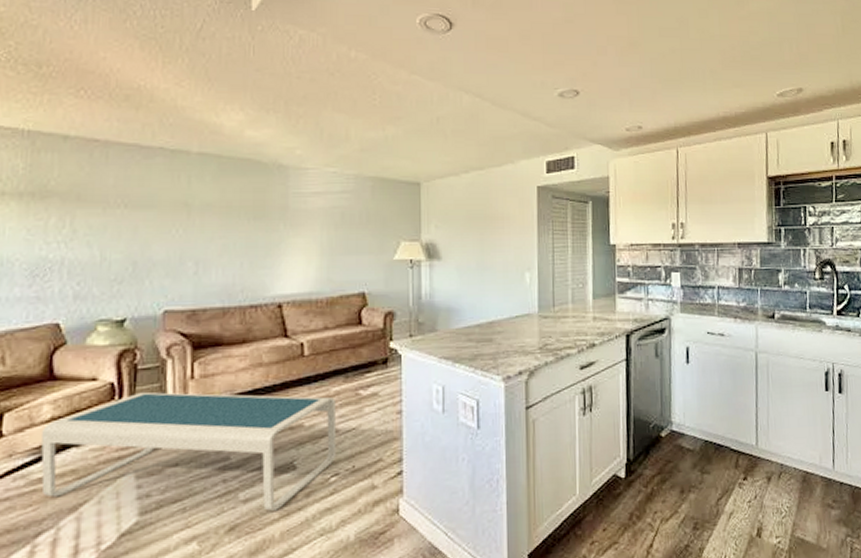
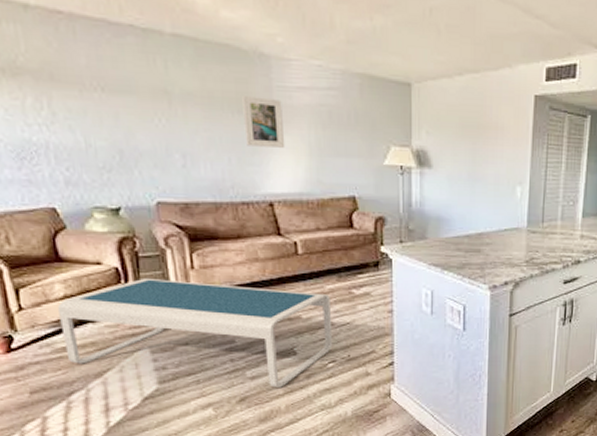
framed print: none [258,202,298,250] -> present [242,94,286,148]

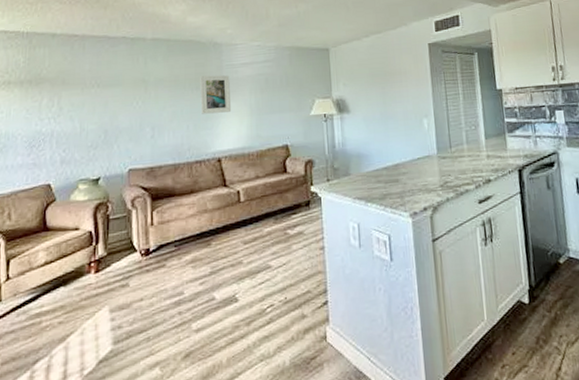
coffee table: present [58,277,333,388] -> none [38,237,271,339]

